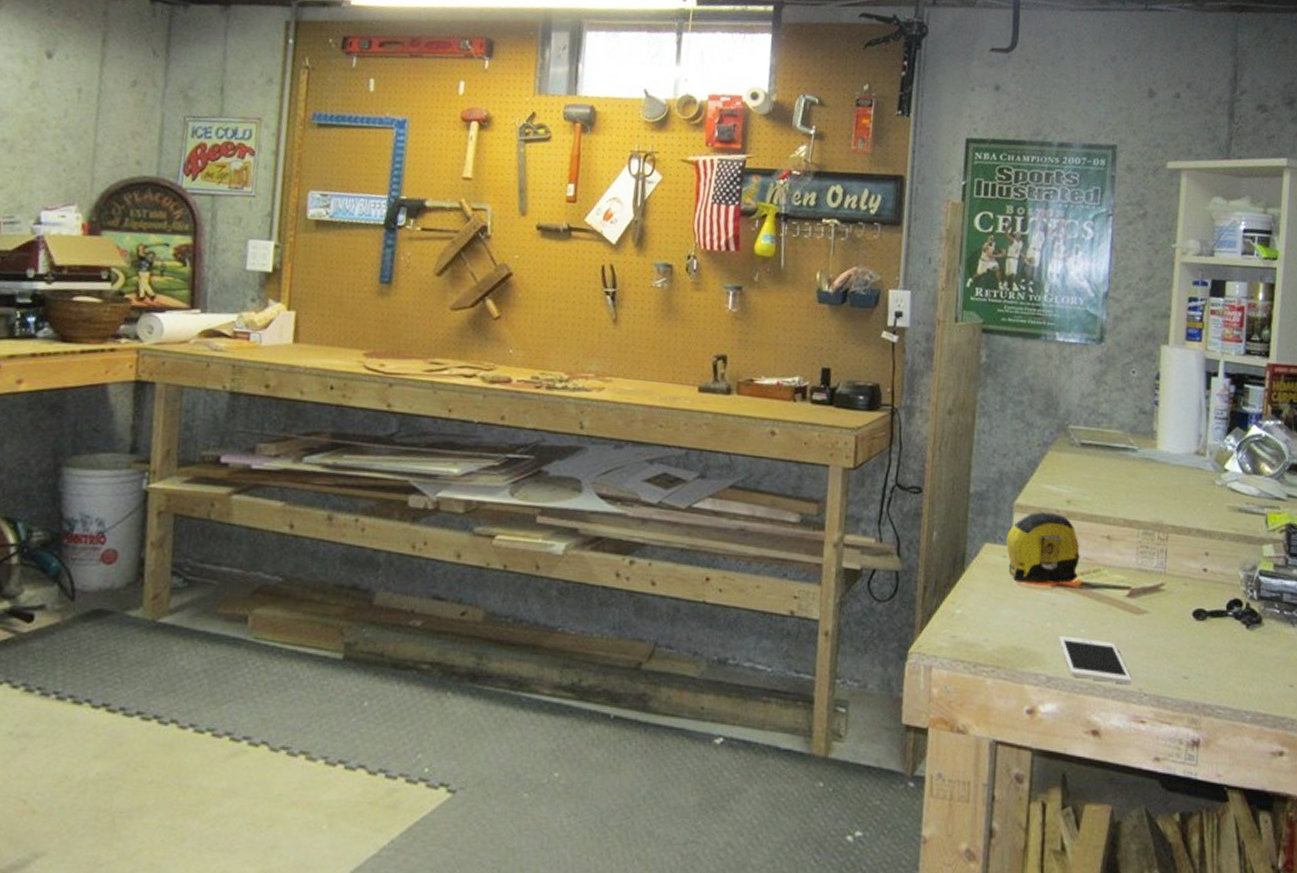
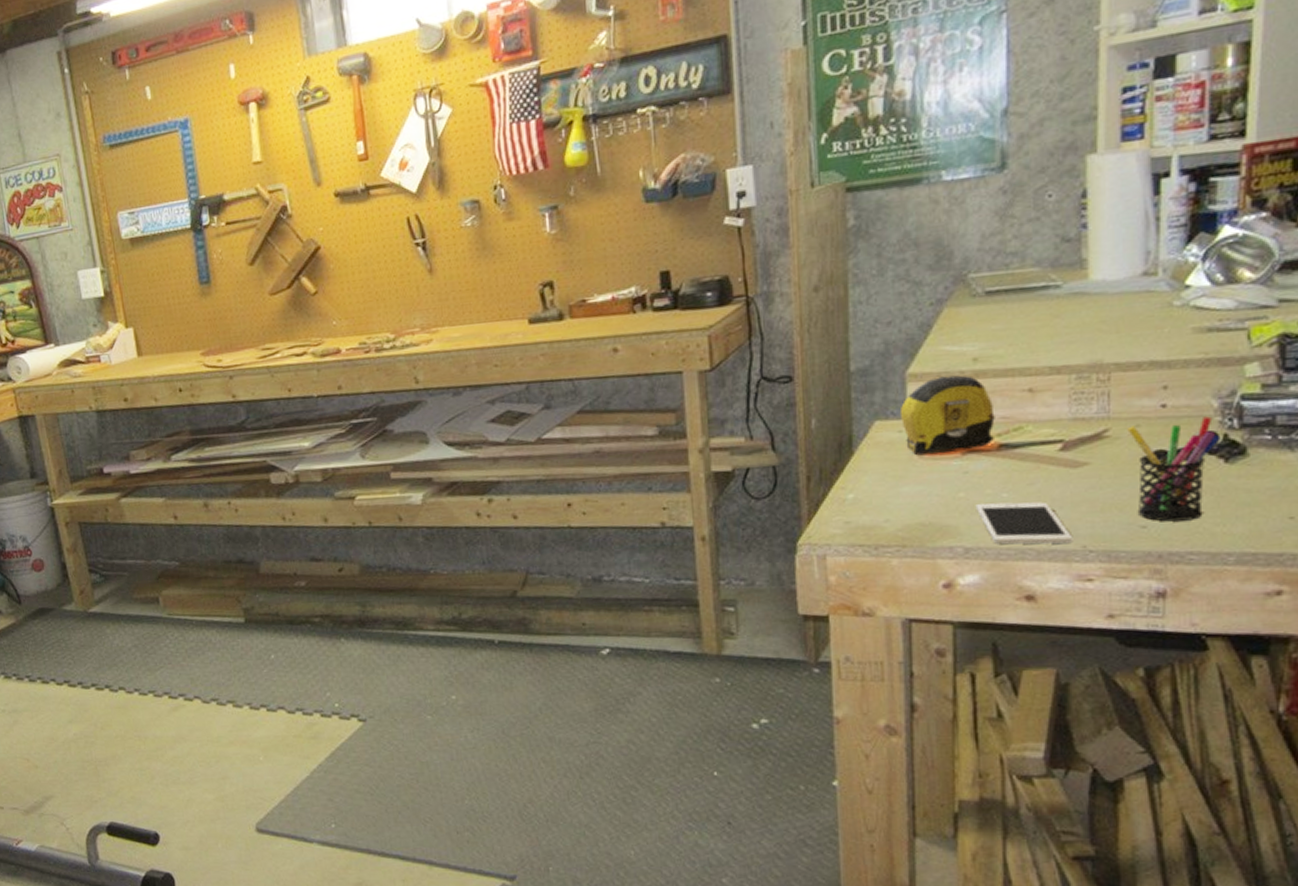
pen holder: none [1178,583,1244,677] -> present [1127,416,1221,522]

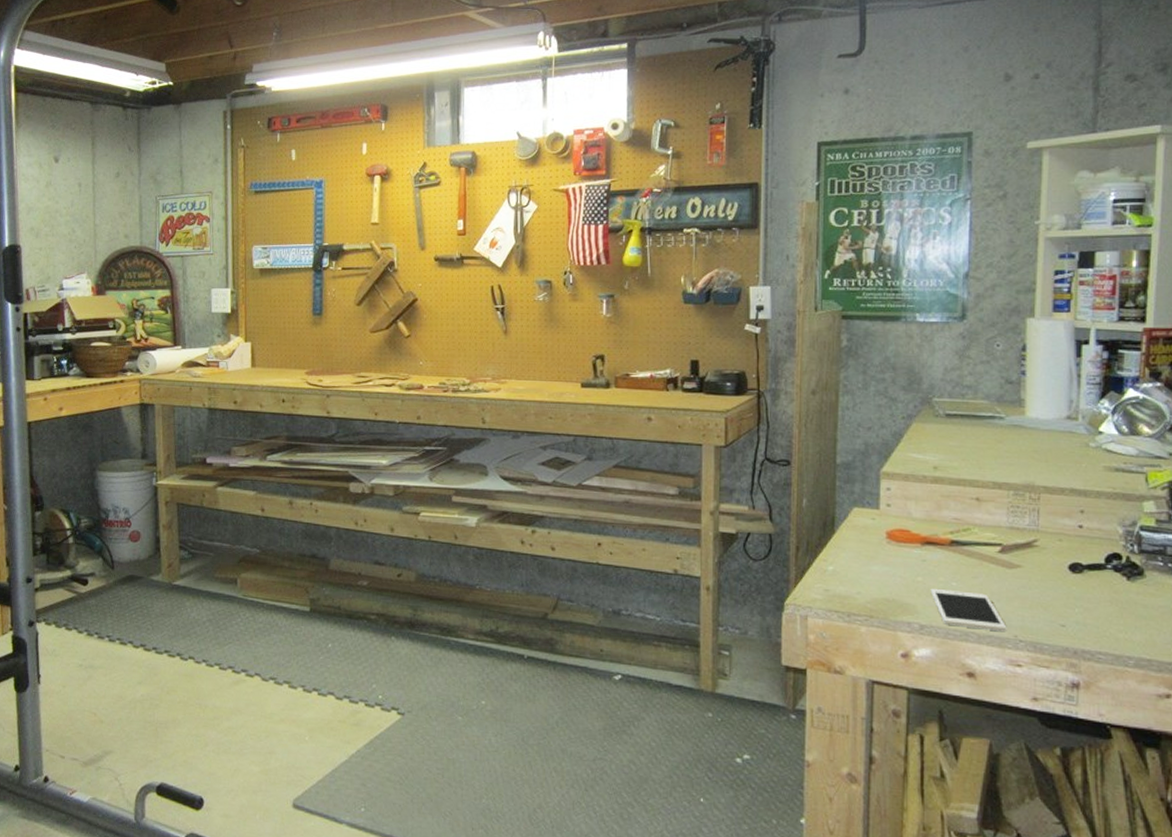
tape measure: present [899,375,995,455] -> none [873,478,949,542]
pen holder: present [1127,416,1221,522] -> none [1052,540,1124,625]

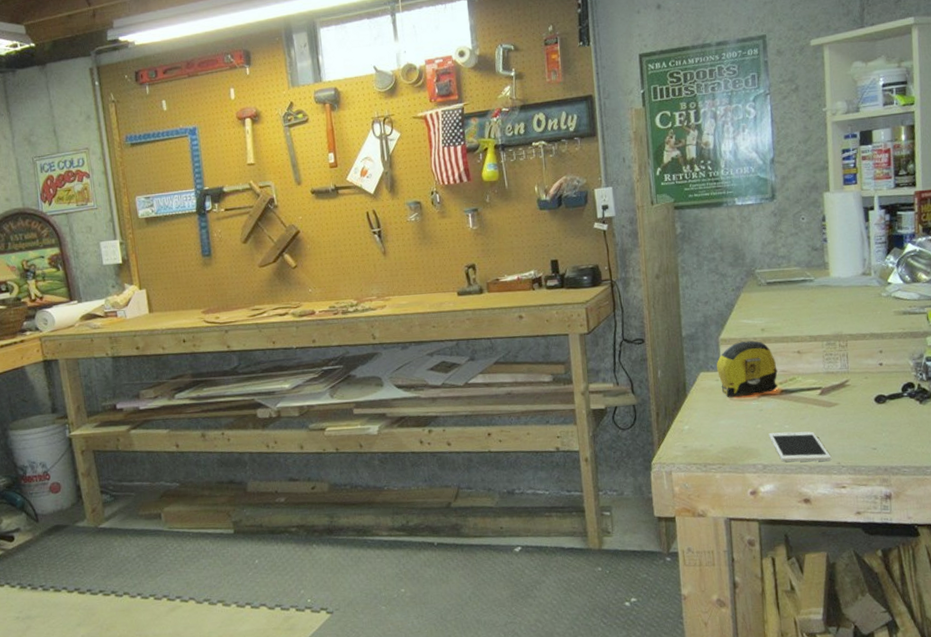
tape measure: none [873,478,949,542] -> present [716,340,778,398]

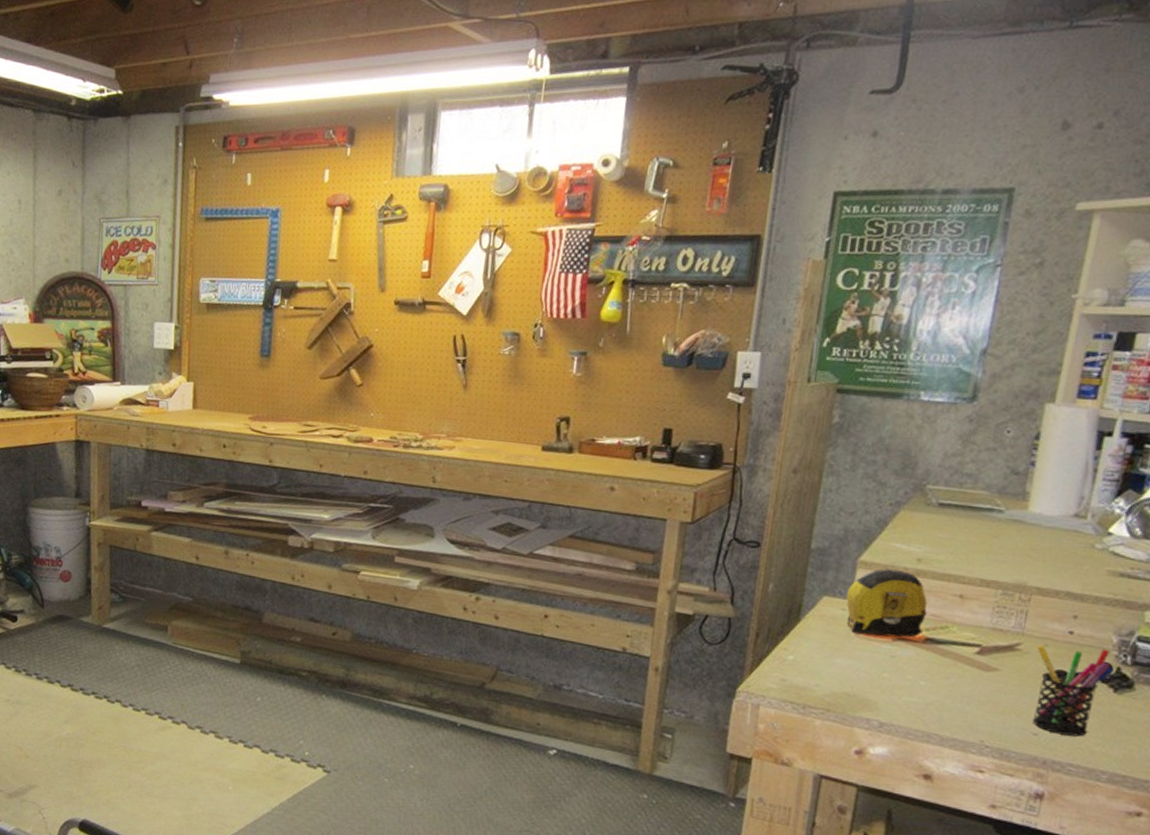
cell phone: present [768,431,832,462] -> none [895,685,974,736]
pen holder: none [860,372,916,445] -> present [1032,644,1114,737]

